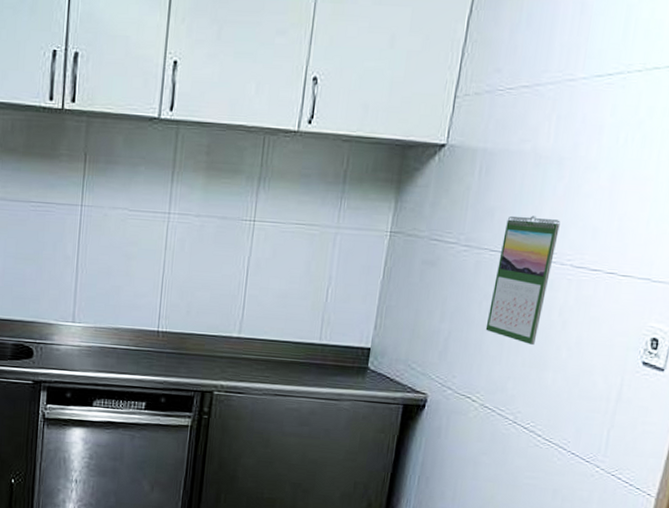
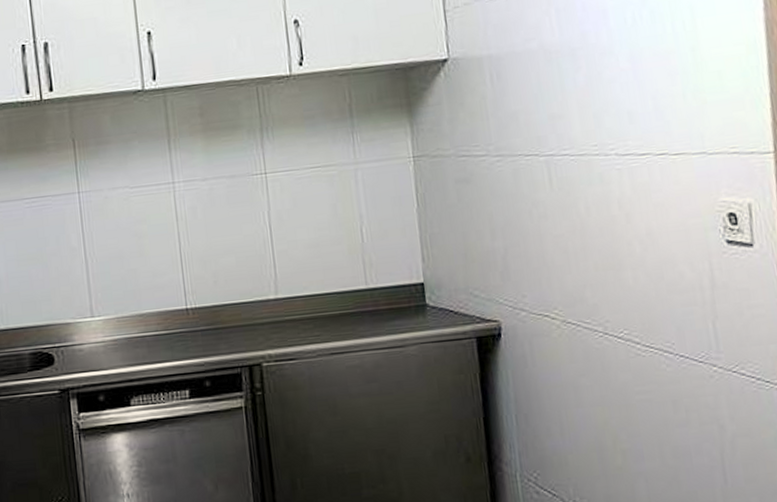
calendar: present [485,215,560,345] -> none [533,111,602,246]

